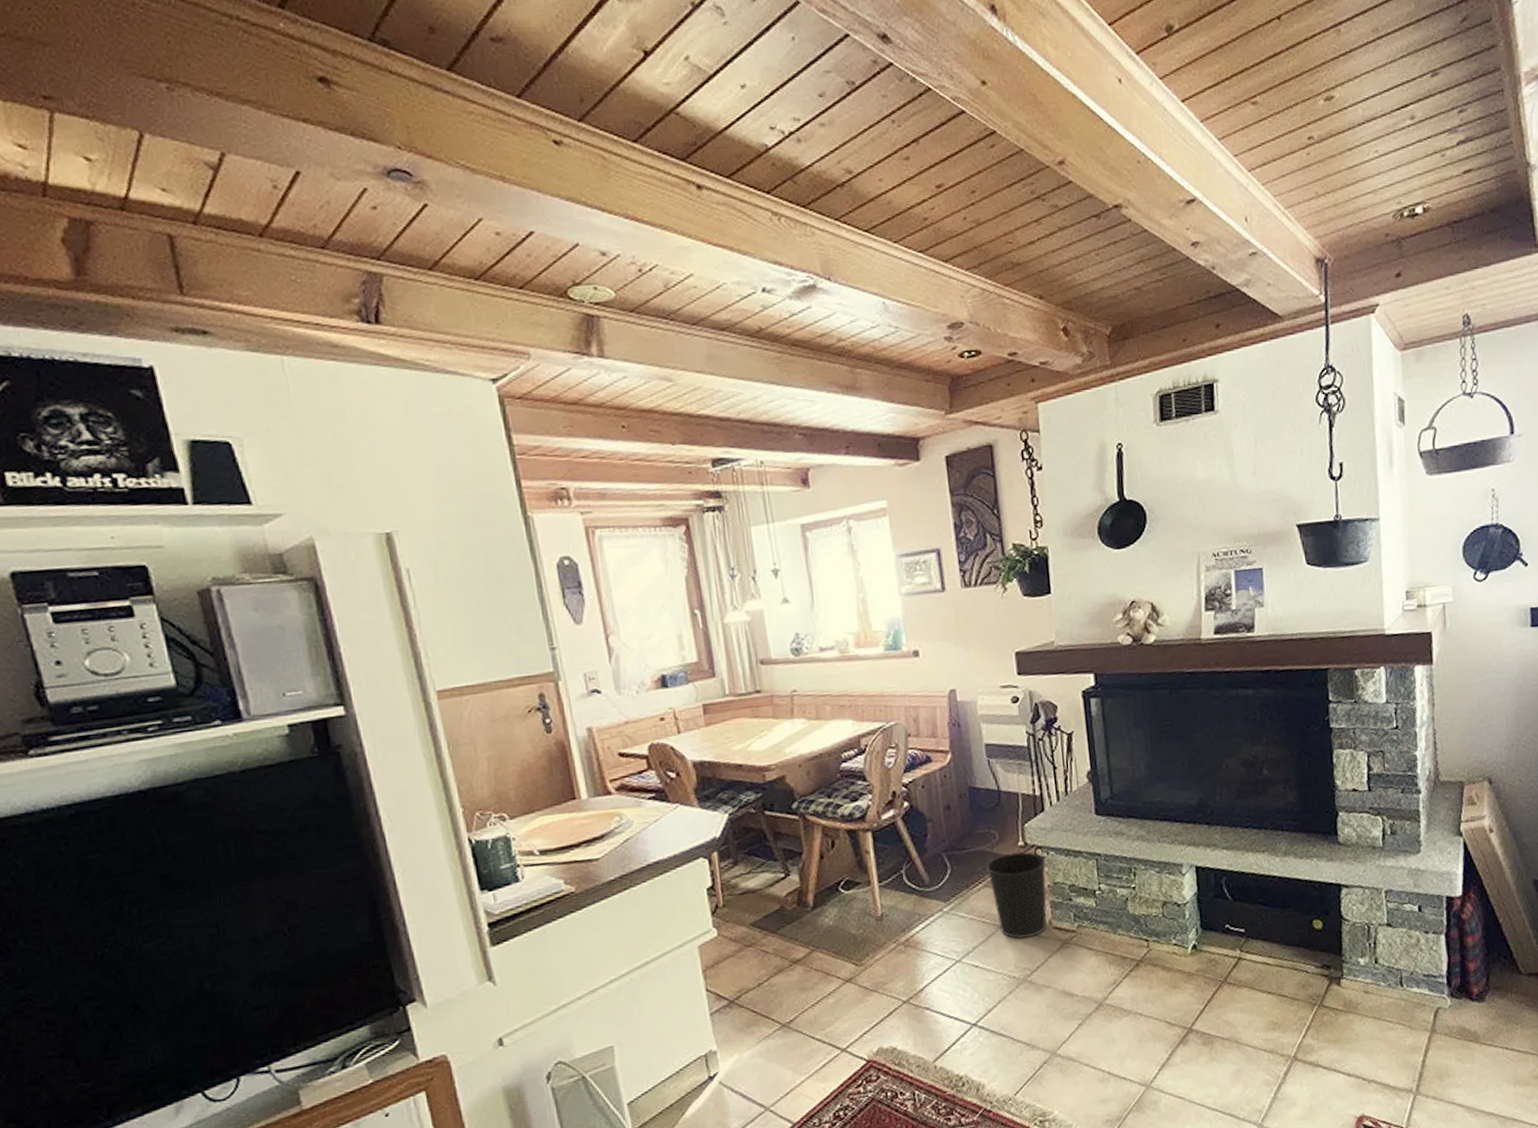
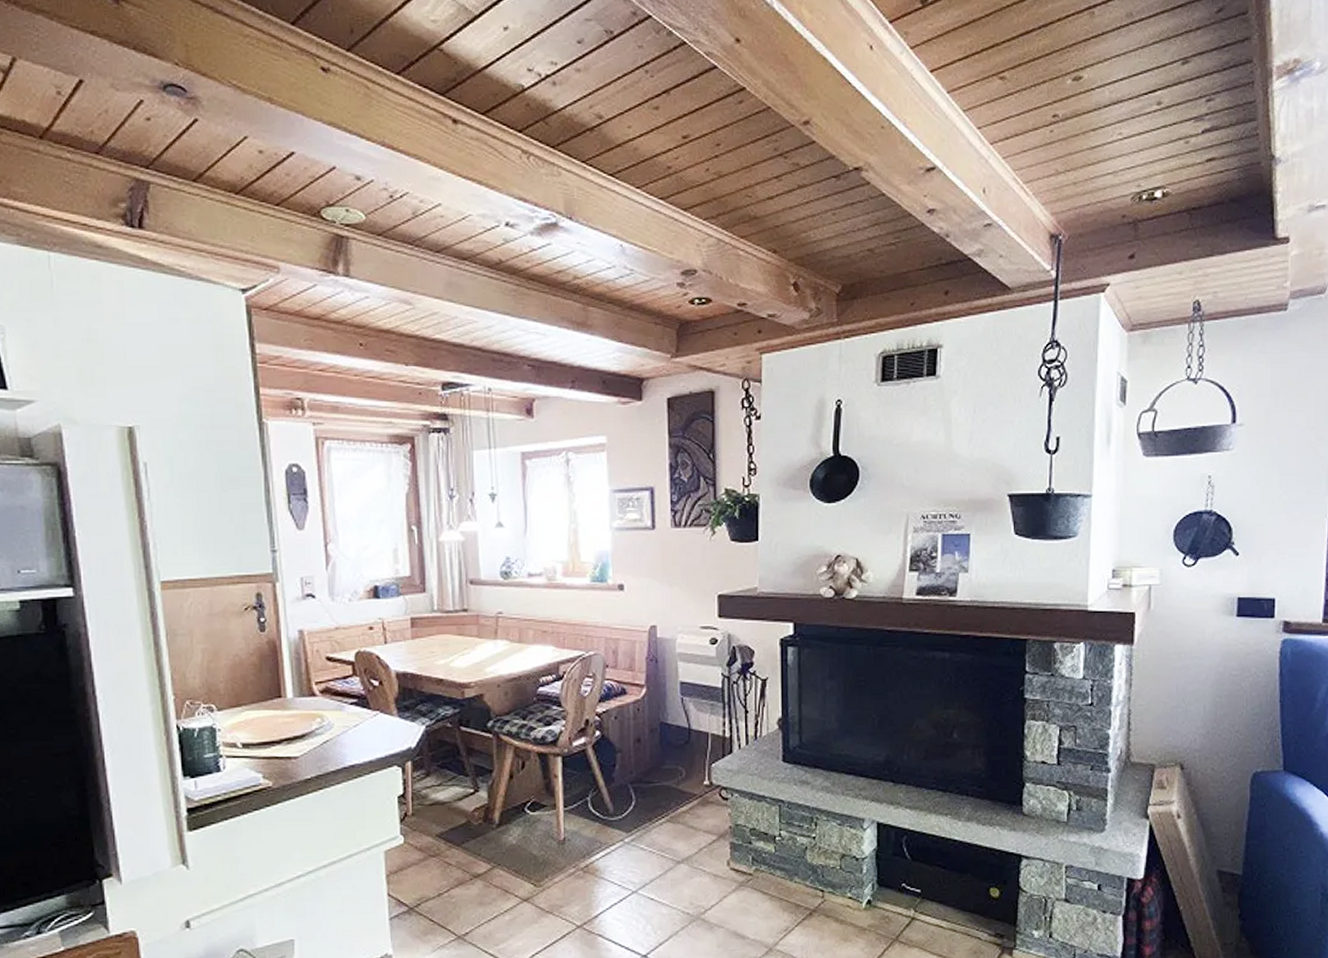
wastebasket: present [986,851,1048,939] -> none [671,791,730,876]

